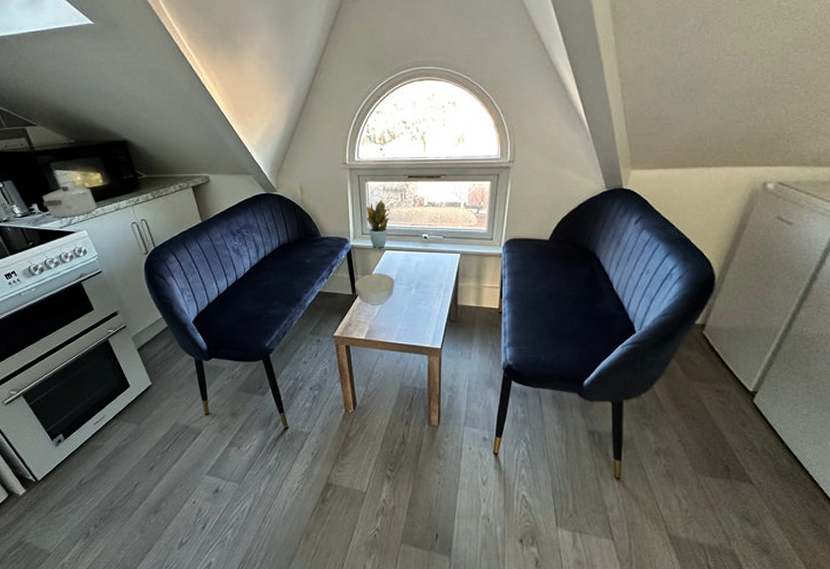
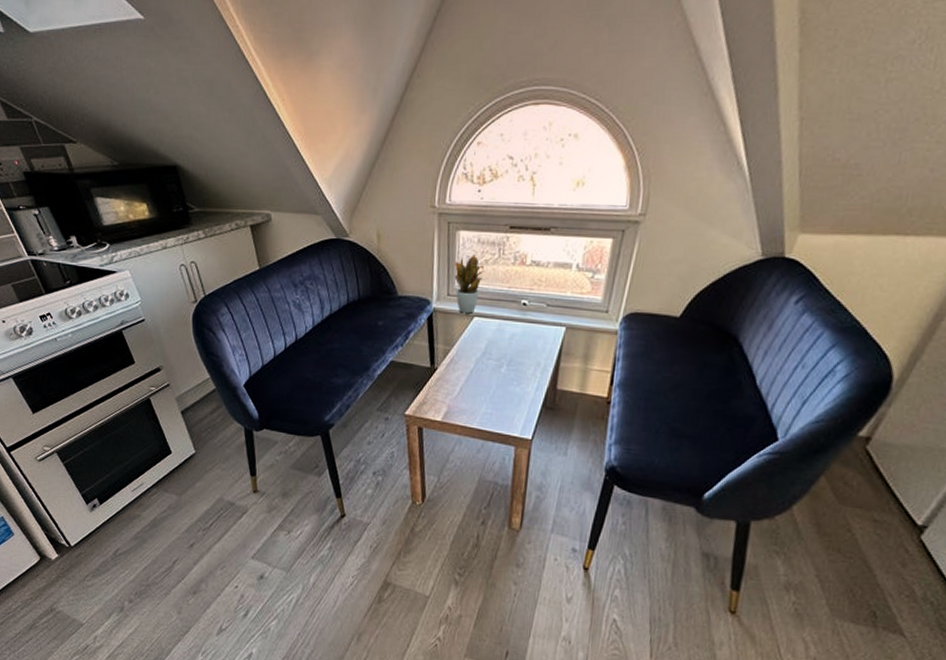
cooking pot: present [42,185,97,218] -> none [81,216,142,255]
bowl: present [355,274,394,305] -> none [434,344,482,382]

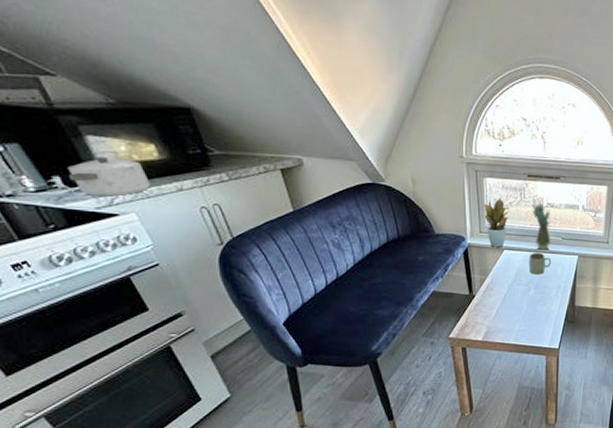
cooking pot: none [81,216,142,255] -> present [67,156,151,197]
mug: none [502,321,532,348] -> present [529,252,552,275]
vase: none [512,259,534,319] -> present [533,202,551,250]

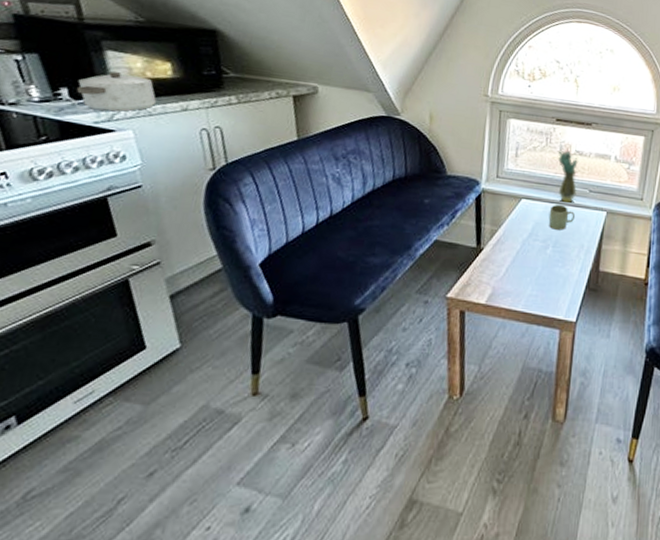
potted plant: present [484,198,510,247] -> none [504,141,533,196]

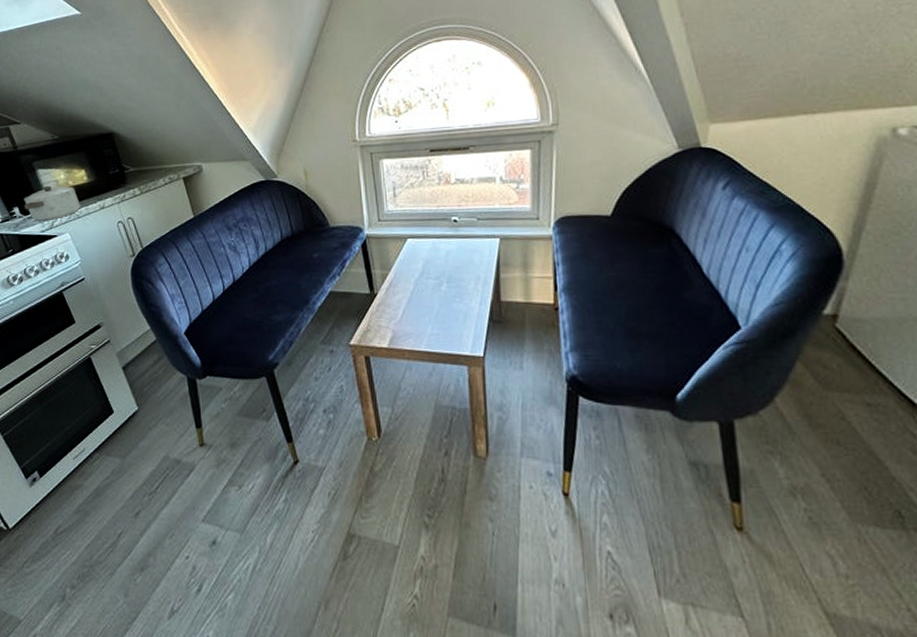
mug: present [548,204,576,230] -> none [437,238,467,265]
vase: present [558,148,578,203] -> none [438,180,464,235]

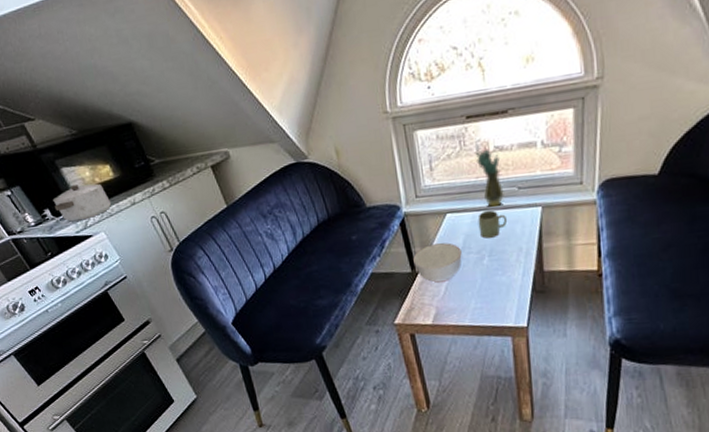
bowl: none [372,267,421,306] -> present [413,243,462,283]
mug: none [437,238,467,265] -> present [477,210,508,239]
vase: none [438,180,464,235] -> present [476,149,504,207]

